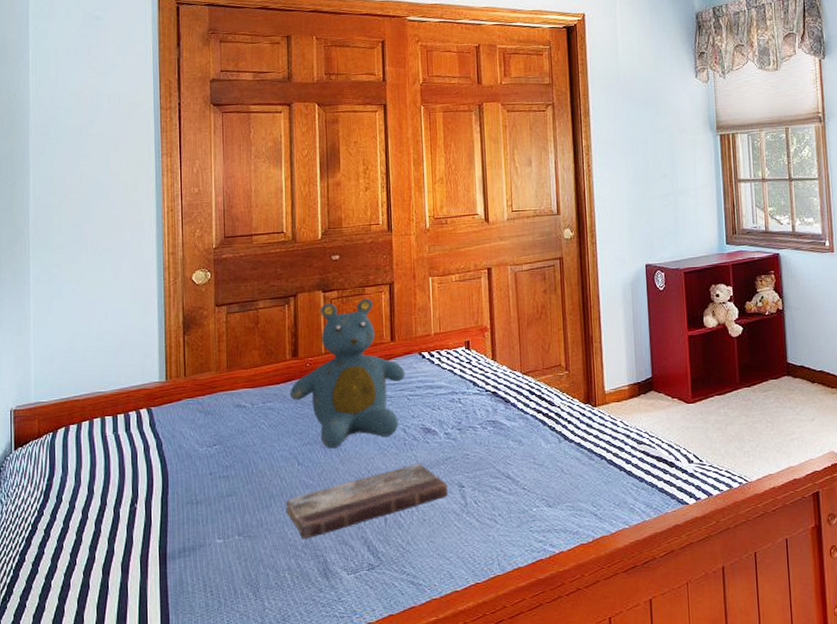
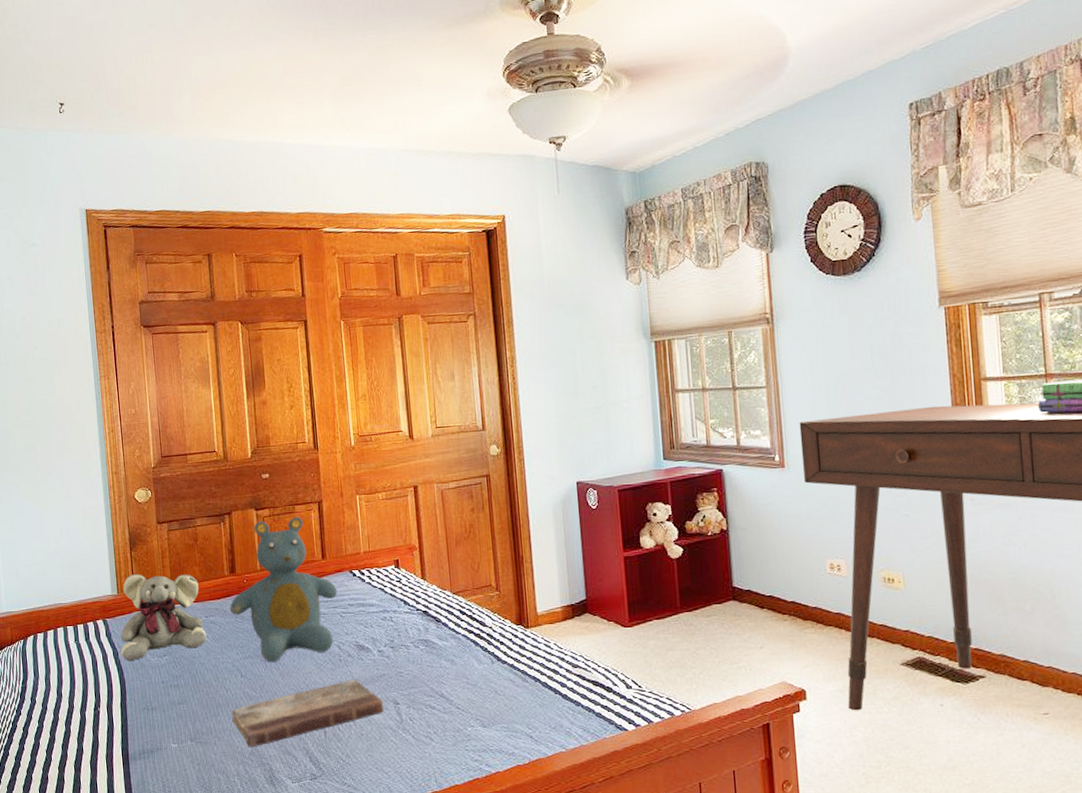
plush elephant: none [165,358,262,453] -> present [120,574,207,662]

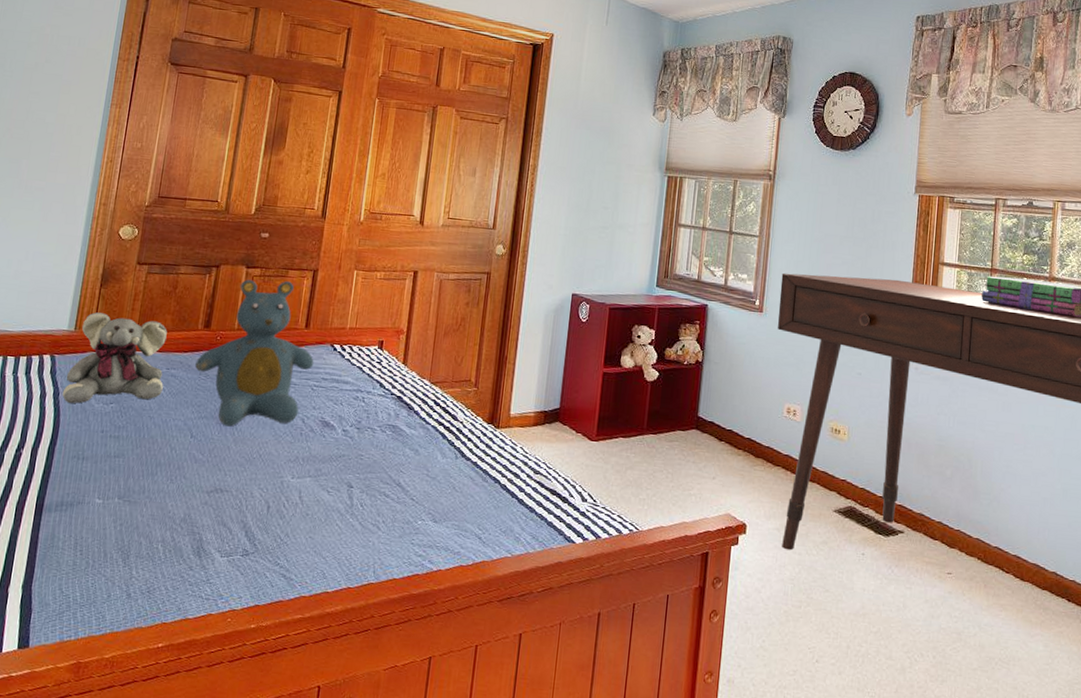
book: present [231,679,384,748] -> none [169,455,337,514]

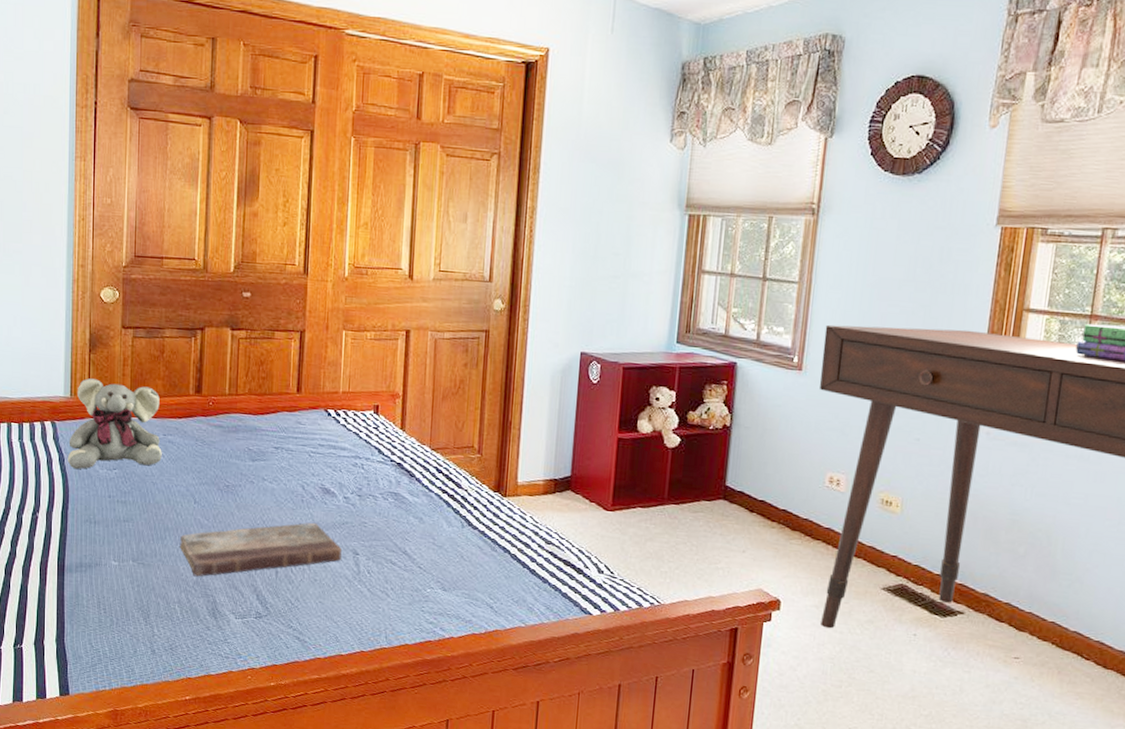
book: none [169,455,337,514] -> present [179,522,342,577]
teddy bear: present [195,279,314,427] -> none [191,342,309,493]

